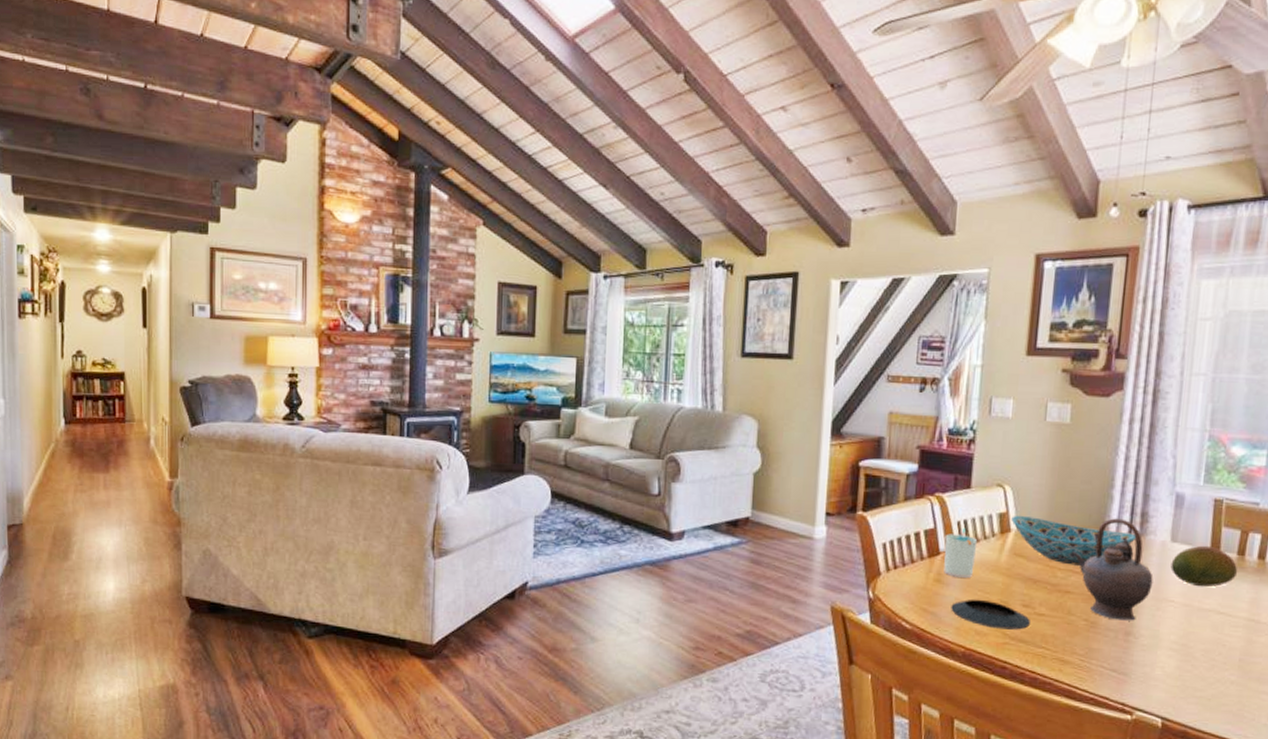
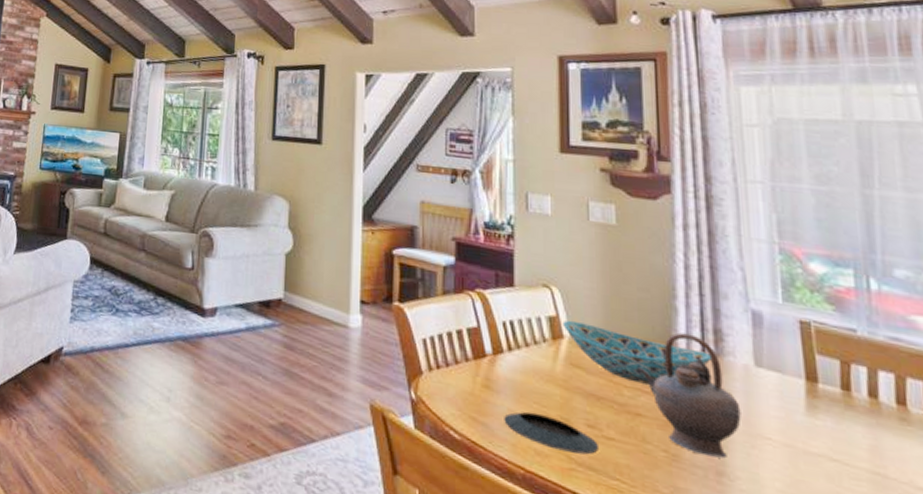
cup: present [944,527,978,579] -> none [490,329,527,388]
fruit: present [1170,545,1238,587] -> none [759,373,846,426]

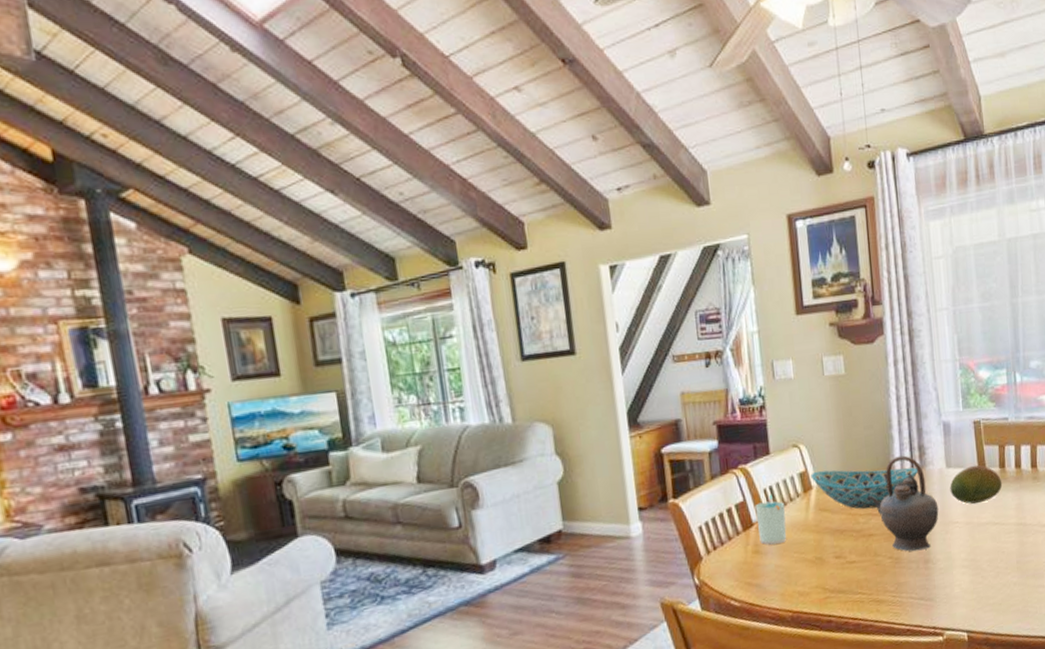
cup: none [490,329,527,388] -> present [755,494,787,546]
saucer: present [504,411,598,455] -> none [772,559,845,587]
fruit: none [759,373,846,426] -> present [950,465,1003,504]

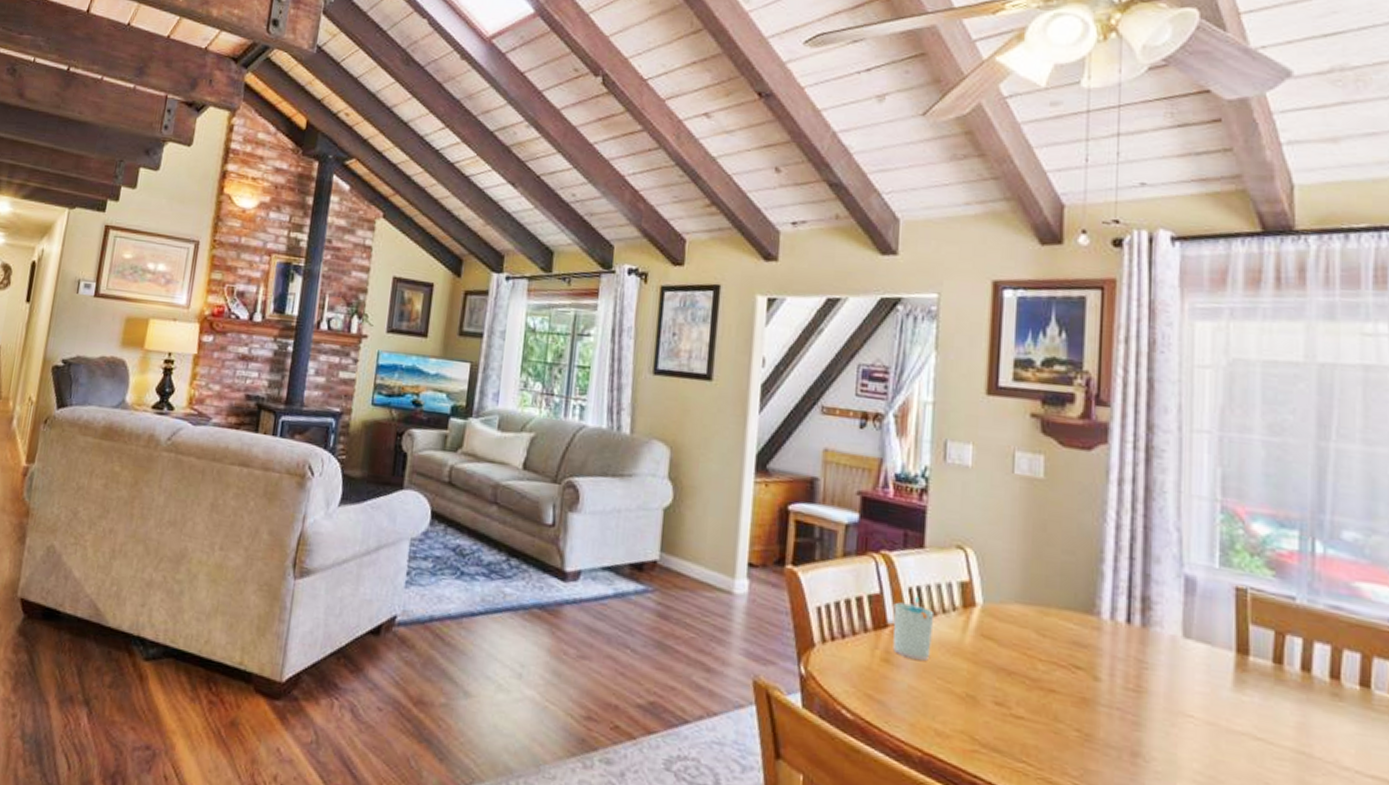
bowl: present [811,467,918,509] -> none [976,586,1136,658]
teapot: present [867,455,939,552] -> none [1054,600,1163,738]
fruit: present [950,465,1003,504] -> none [1185,645,1276,703]

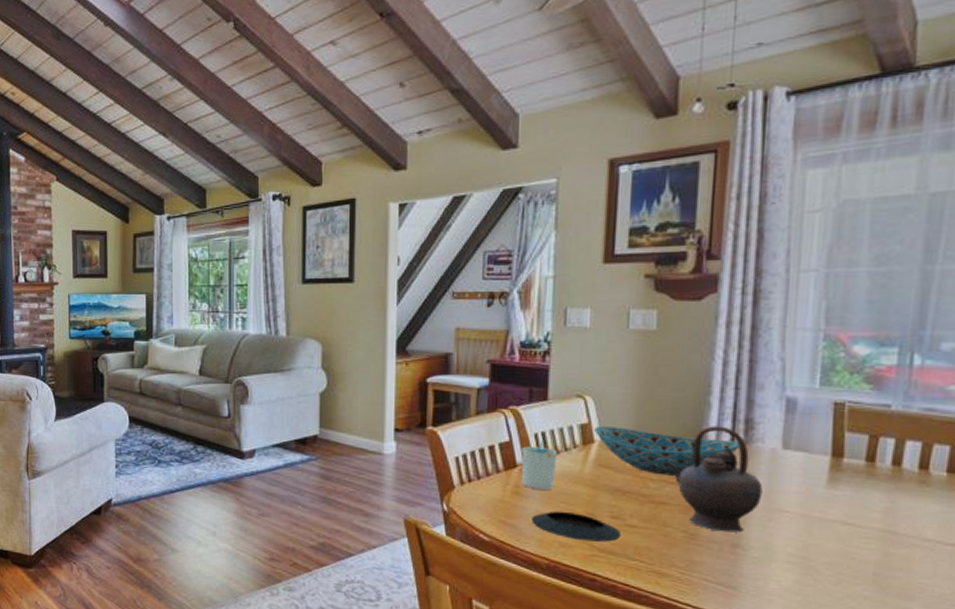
saucer: none [903,688,1005,735] -> present [531,511,621,542]
bowl: none [976,586,1136,658] -> present [594,425,739,476]
teapot: none [1054,600,1163,738] -> present [664,426,763,533]

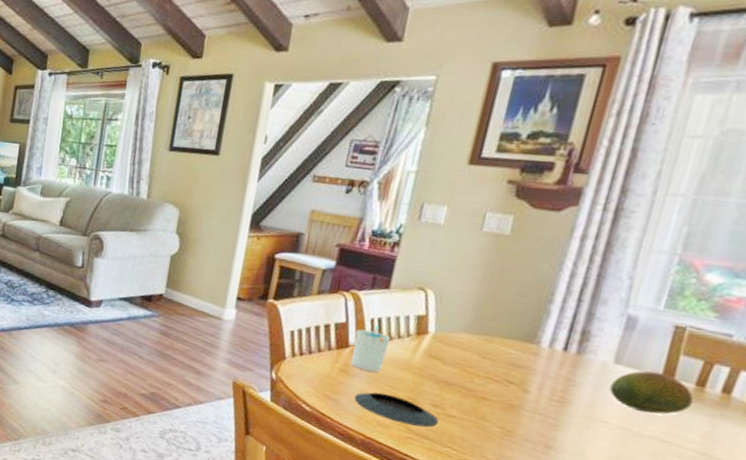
bowl: present [594,425,739,476] -> none [430,319,572,375]
teapot: present [664,426,763,533] -> none [493,332,587,436]
fruit: none [783,452,867,497] -> present [609,371,694,415]

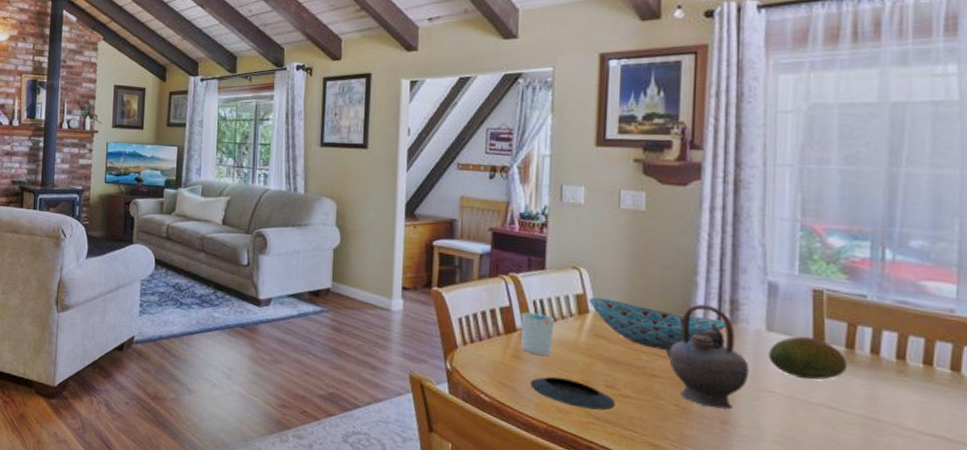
bowl: none [430,319,572,375] -> present [589,297,726,350]
teapot: none [493,332,587,436] -> present [655,304,749,410]

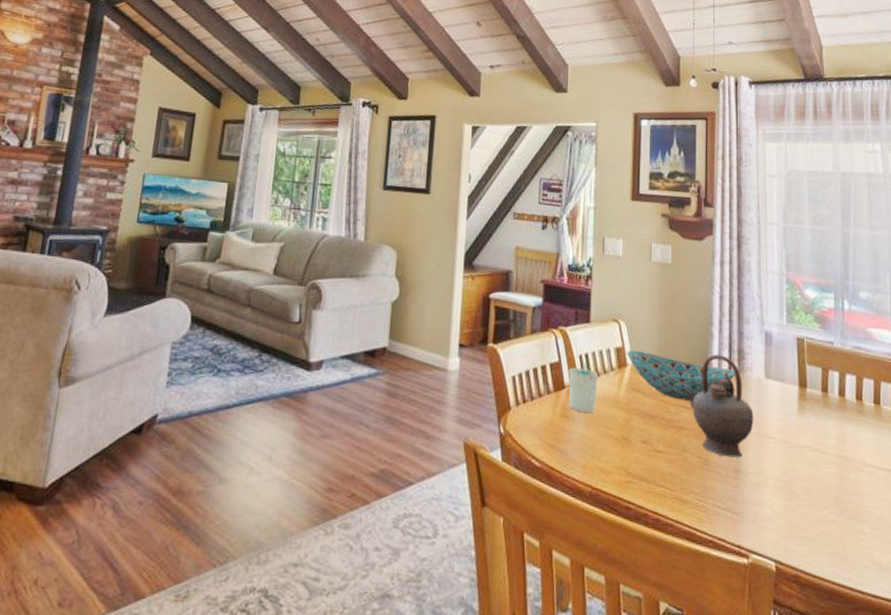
saucer: present [530,376,615,411] -> none [577,434,650,468]
fruit: present [768,336,848,380] -> none [767,382,824,424]

